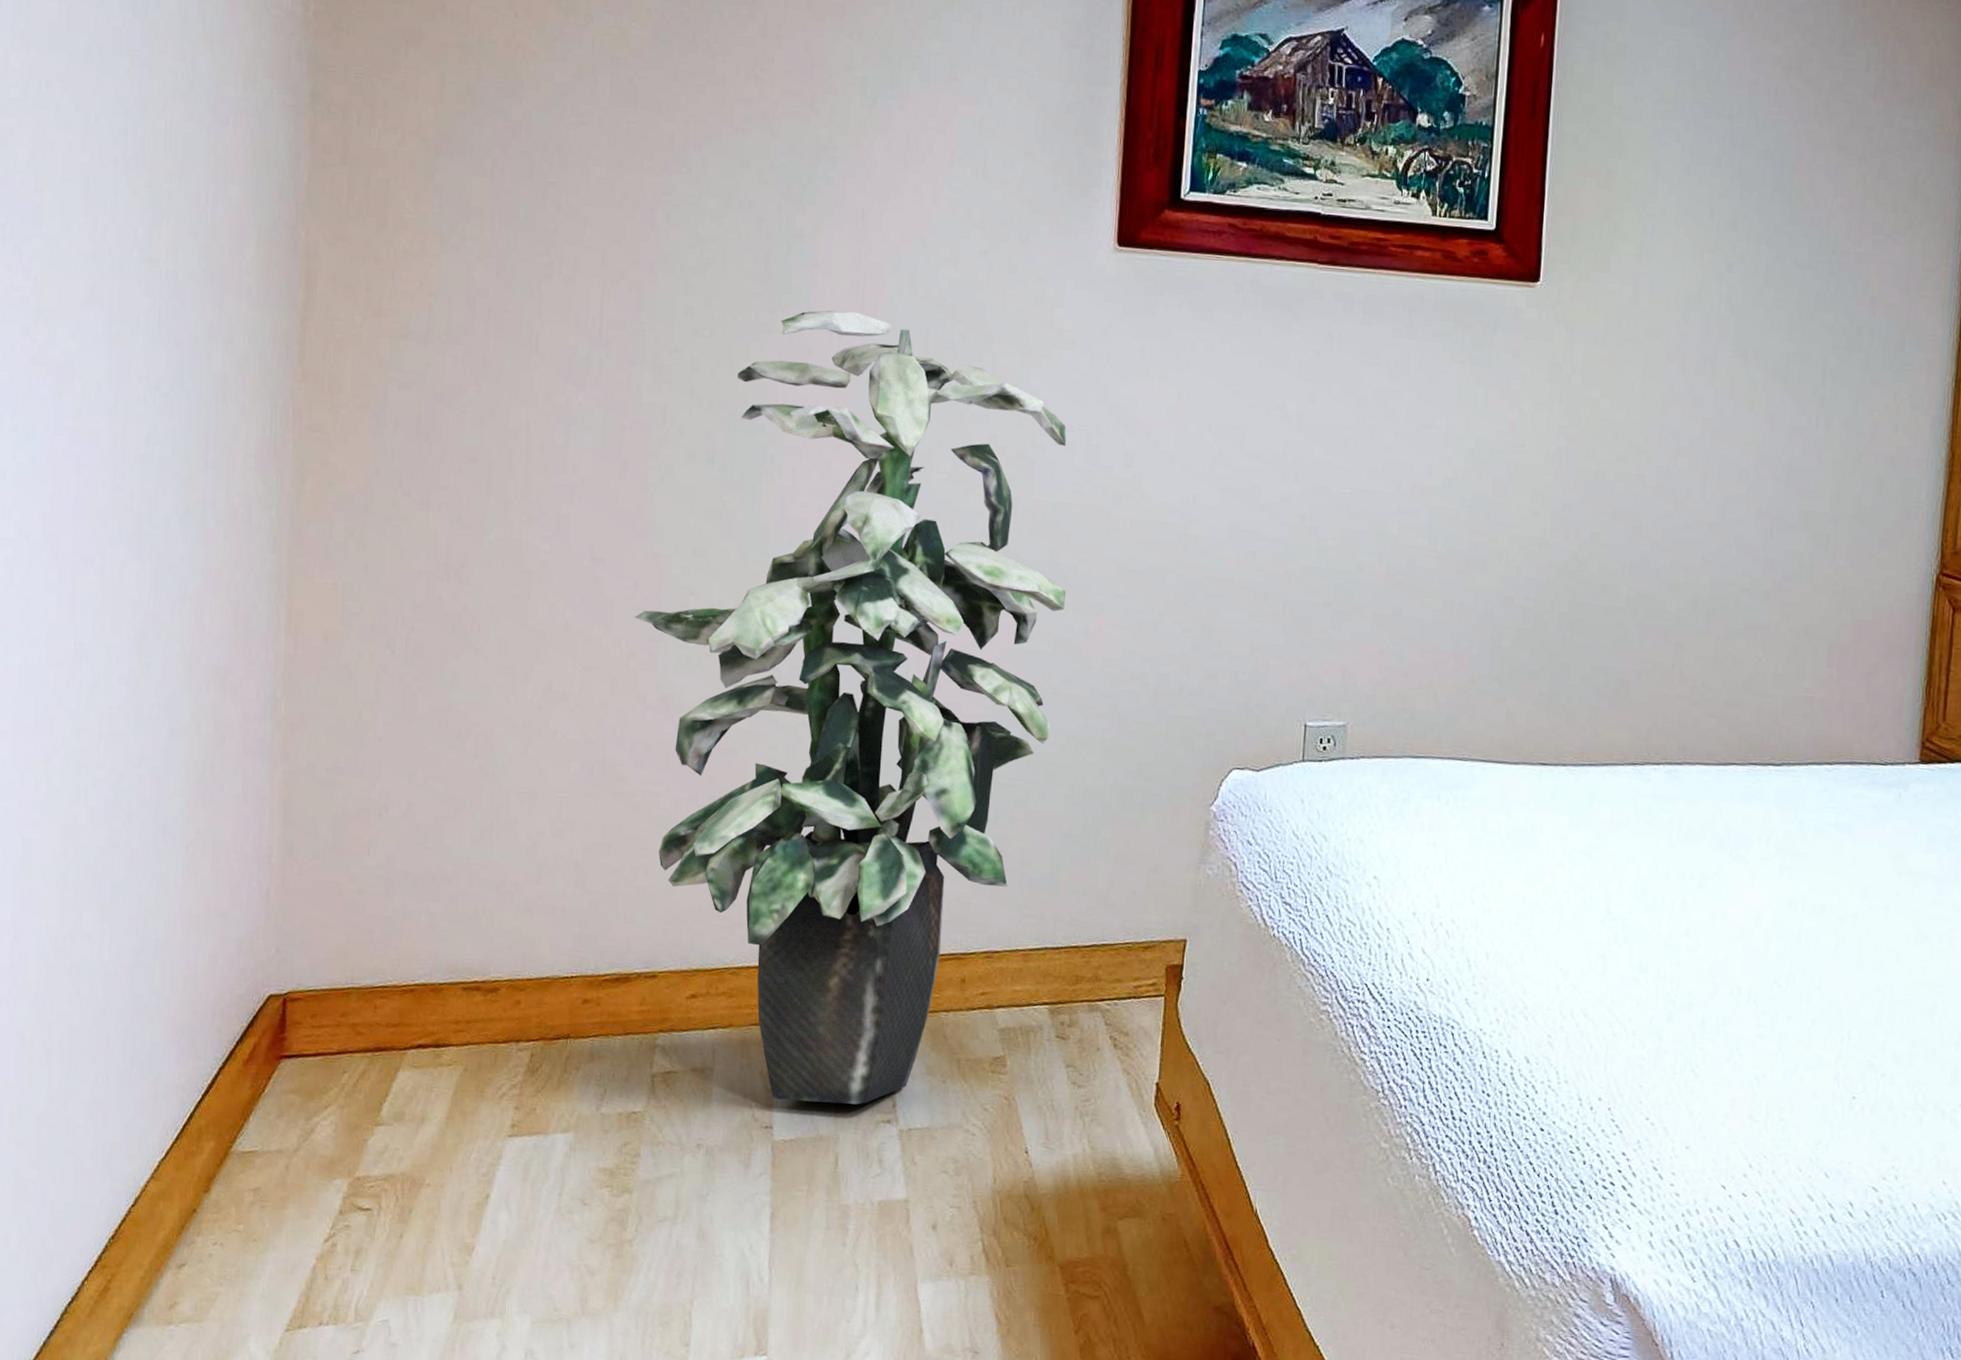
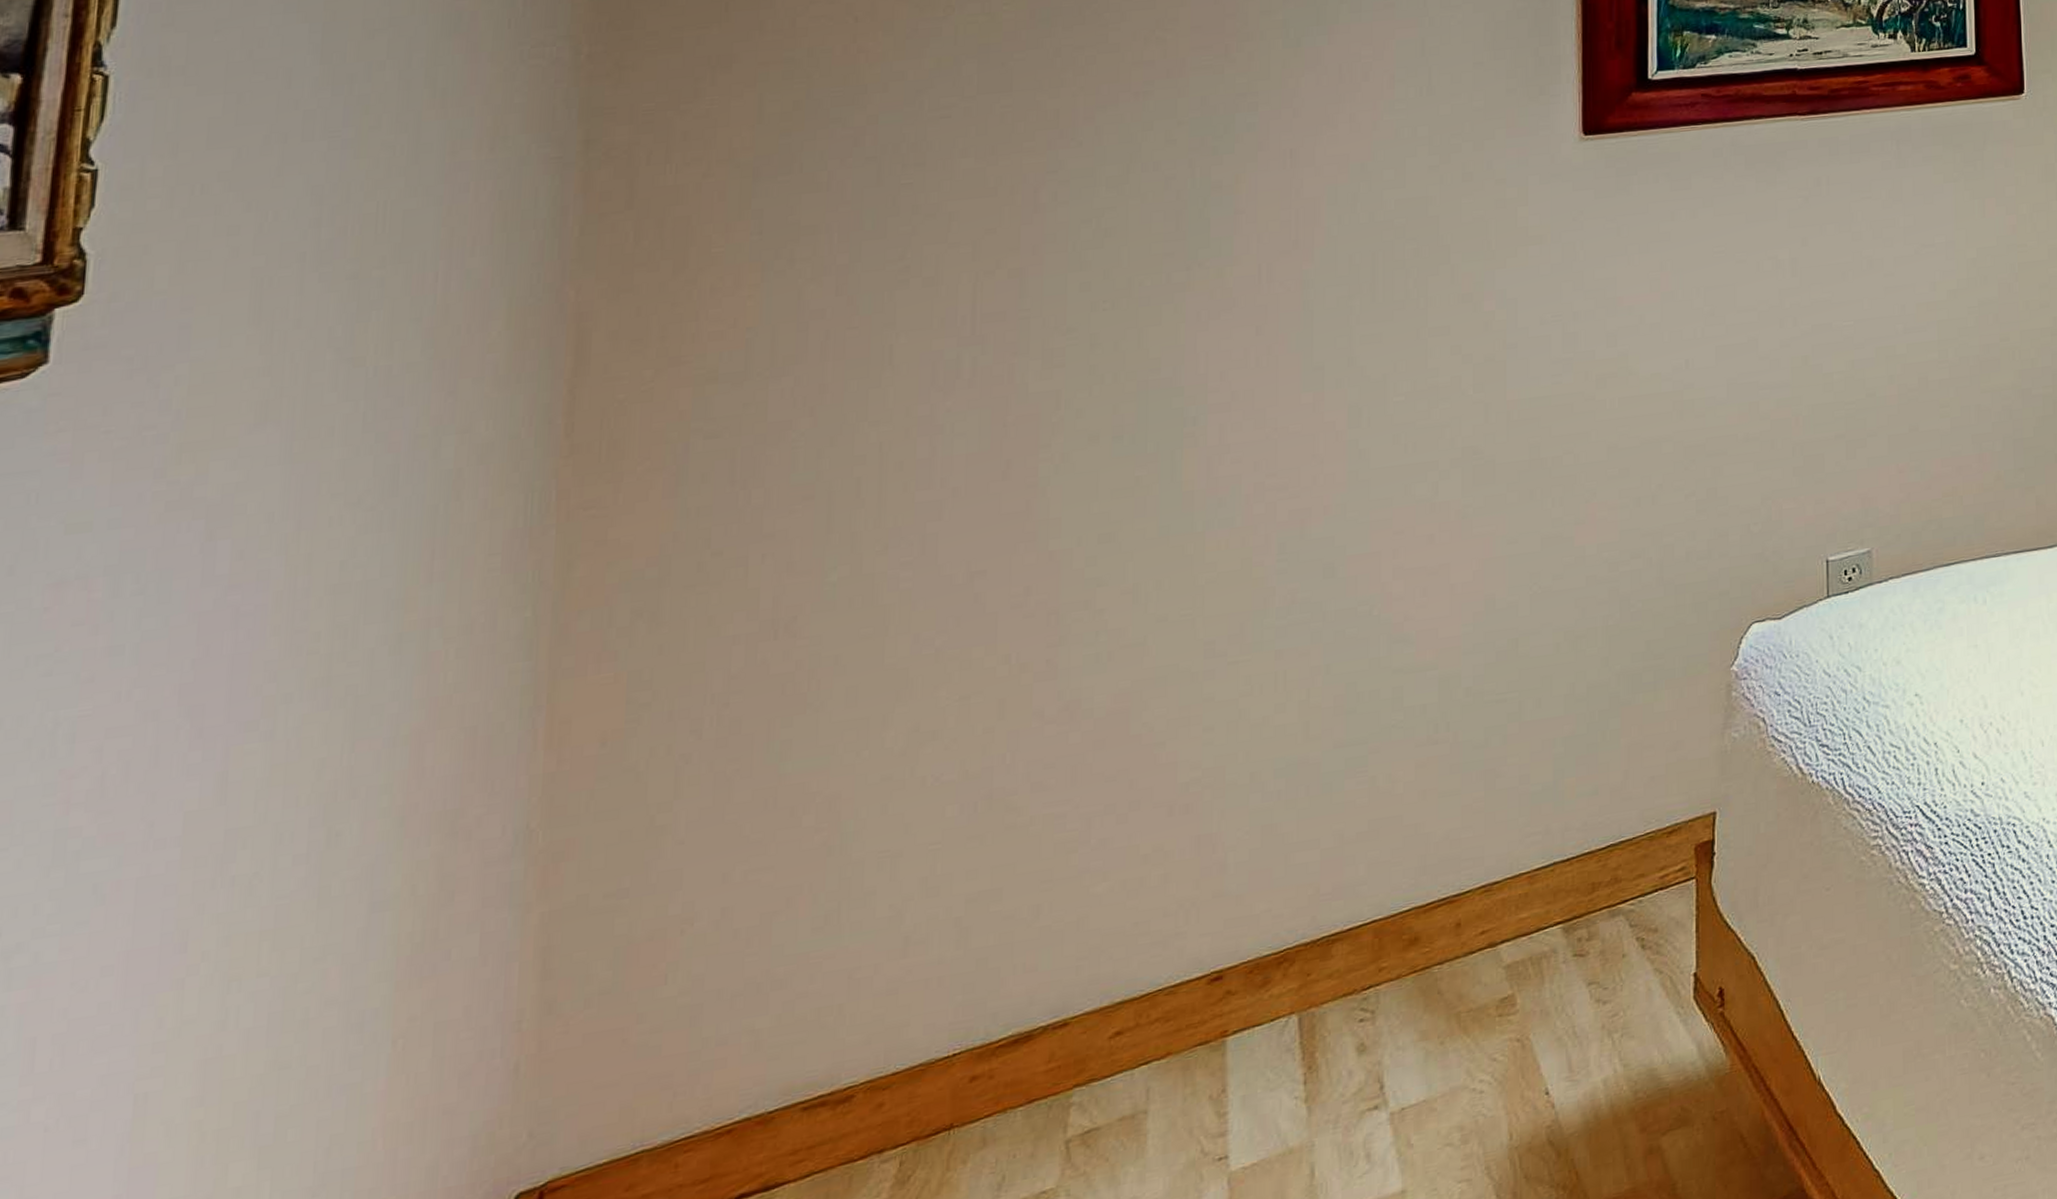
indoor plant: present [634,310,1067,1105] -> none [1025,251,1552,1123]

